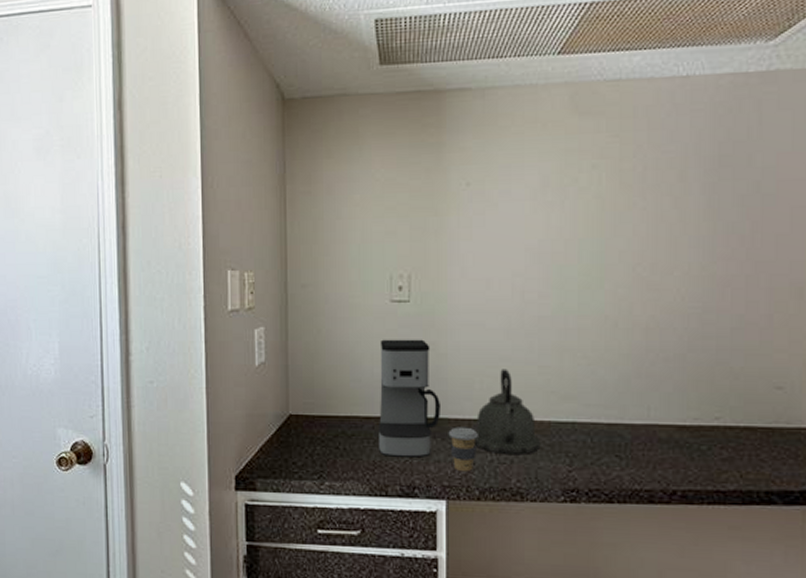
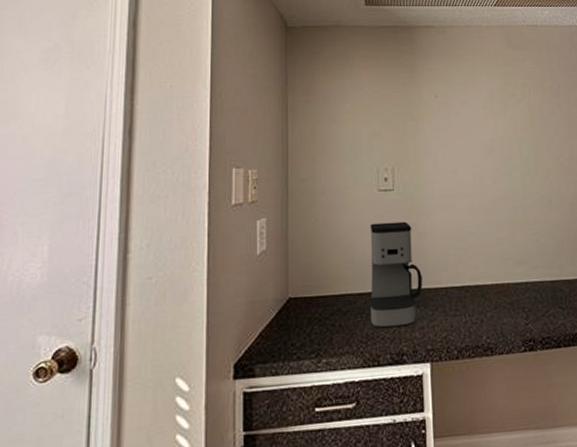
coffee cup: present [448,426,478,472] -> none [429,294,454,335]
kettle: present [473,369,541,456] -> none [450,242,504,316]

